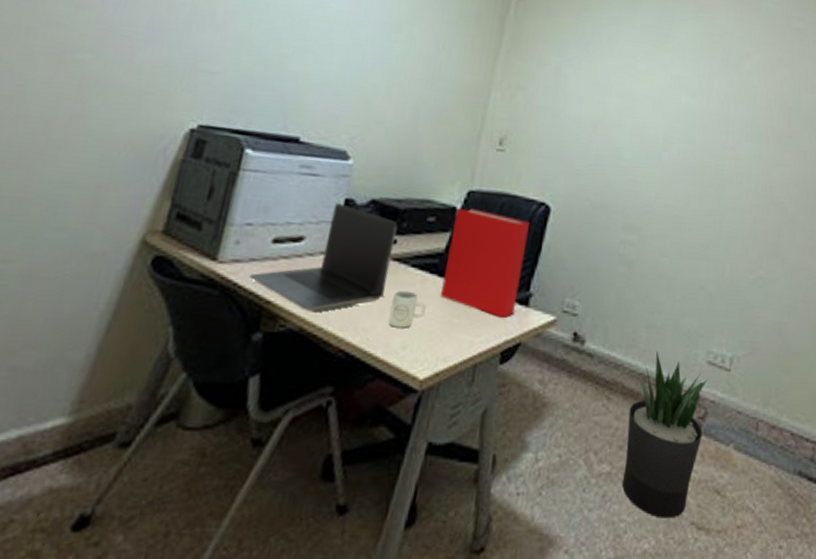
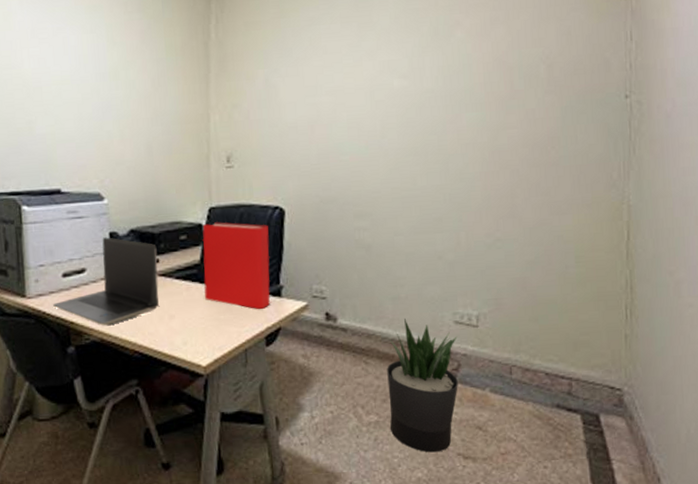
mug: present [388,290,426,328] -> none [166,298,196,329]

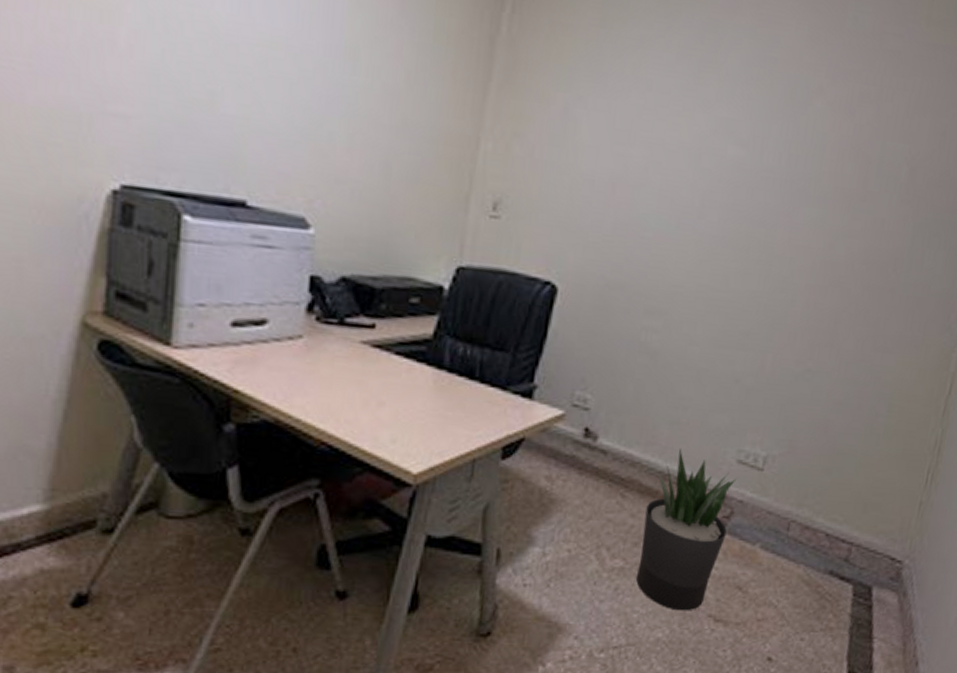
laptop computer: present [53,237,159,326] -> none [211,281,375,403]
book: present [202,222,270,309] -> none [431,287,532,411]

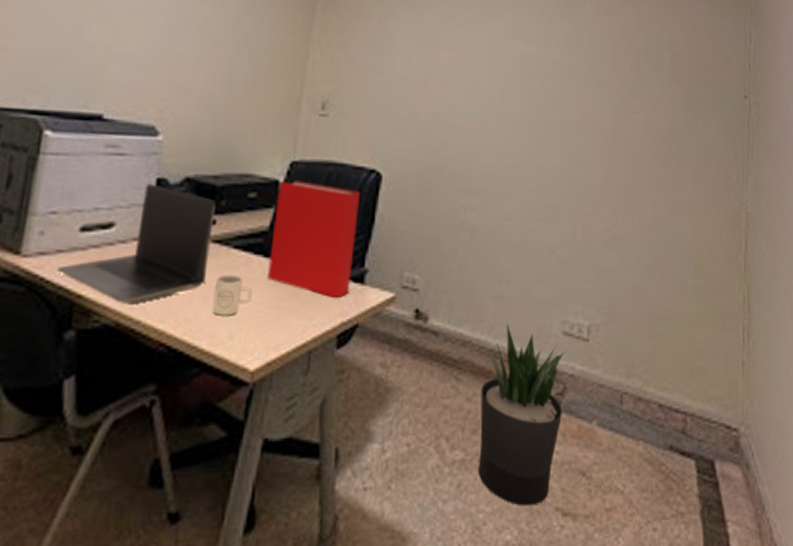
laptop computer: none [211,281,375,403] -> present [58,184,216,305]
mug: none [373,380,415,421] -> present [212,274,253,316]
book: none [431,287,532,411] -> present [268,180,360,297]

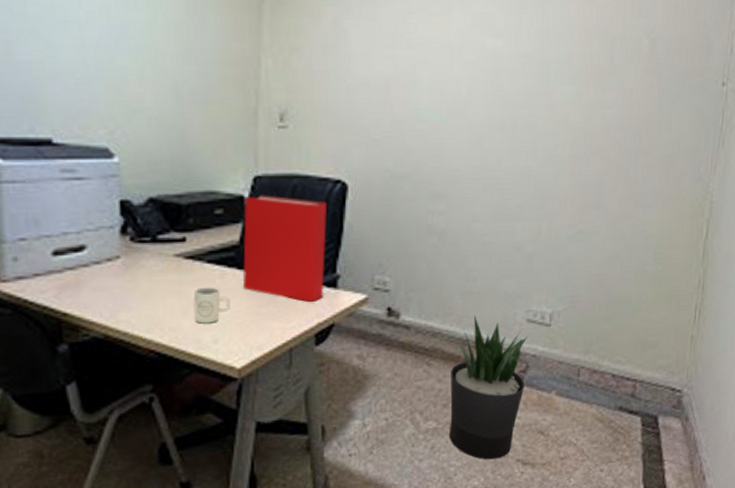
laptop computer: present [58,184,216,305] -> none [39,206,184,319]

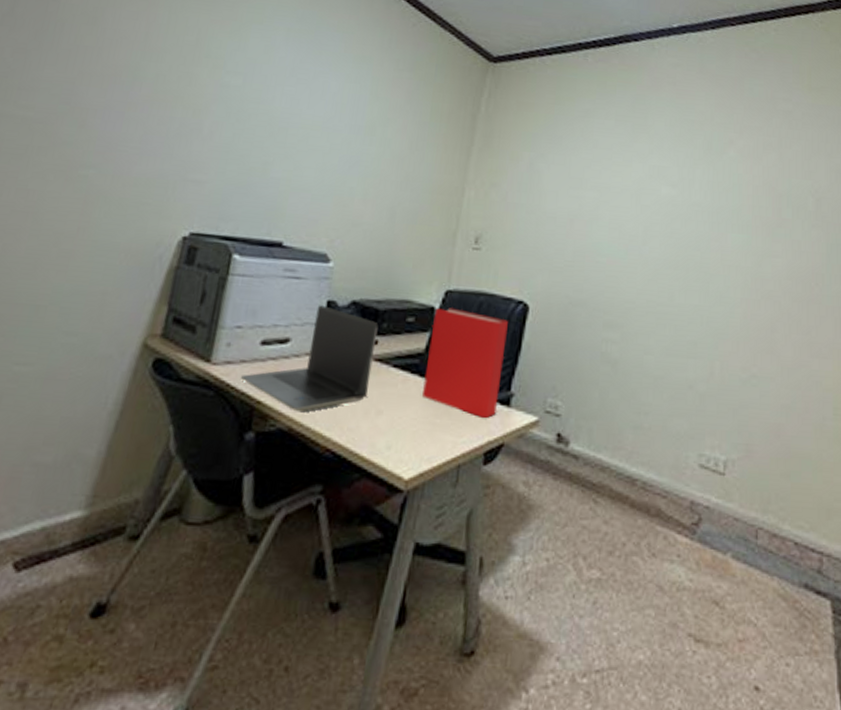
laptop computer: none [39,206,184,319] -> present [241,305,379,413]
mug: present [193,287,231,324] -> none [372,390,409,428]
planter: present [450,316,528,460] -> none [614,453,701,629]

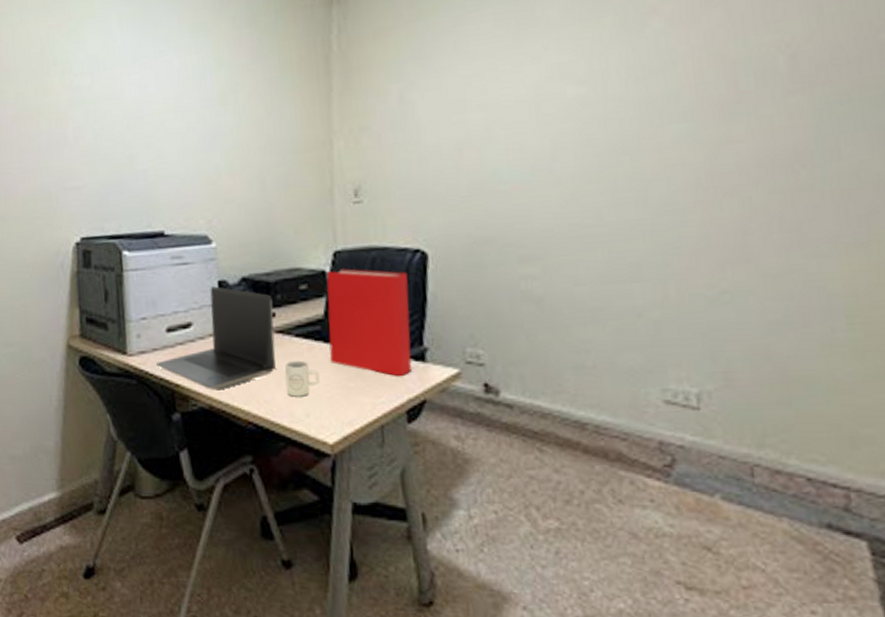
mug: none [372,390,409,428] -> present [284,360,320,397]

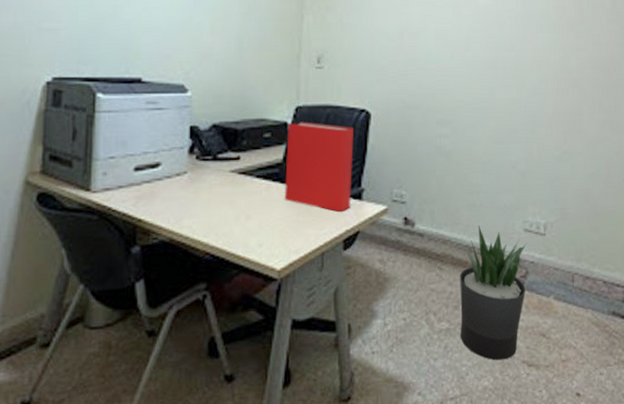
laptop computer: present [156,286,276,391] -> none [121,131,239,225]
mug: present [284,360,320,397] -> none [243,198,274,230]
planter: none [569,395,674,577] -> present [460,225,526,361]

